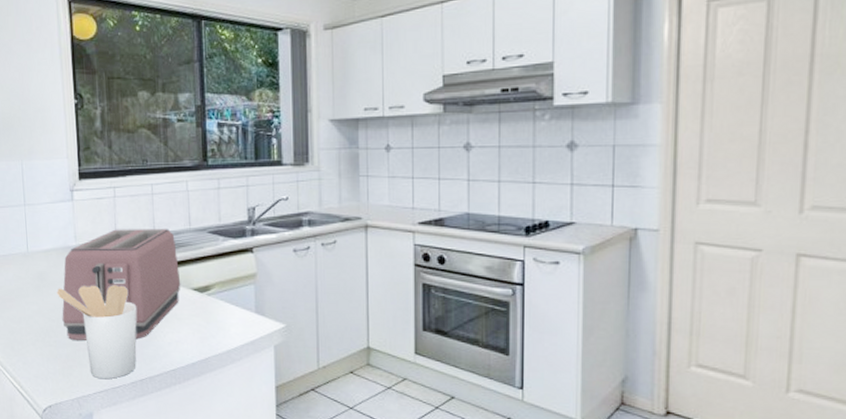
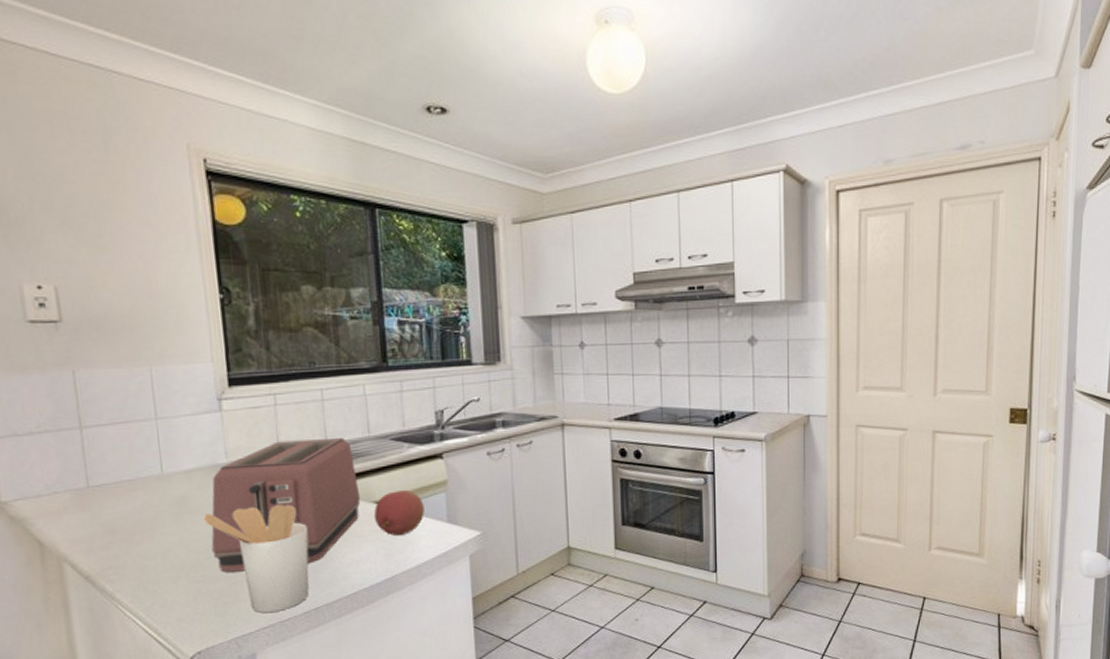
fruit: none [192,279,235,321] -> present [374,489,425,536]

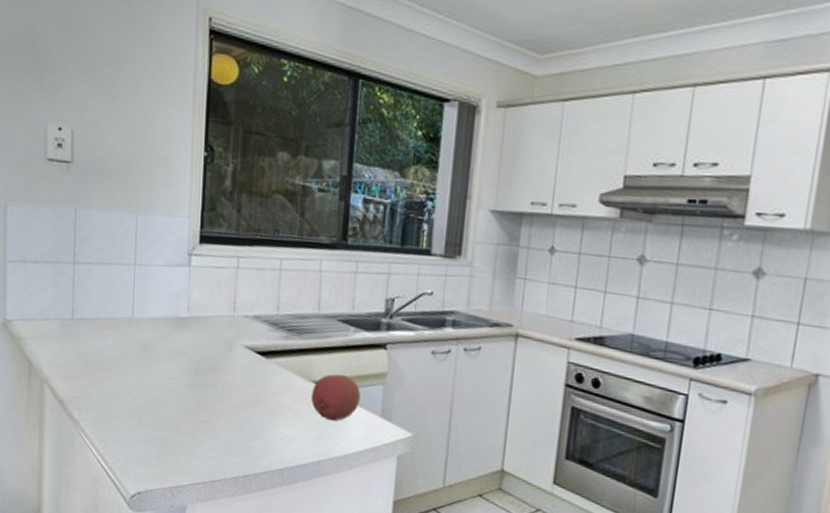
utensil holder: present [203,504,309,614] -> none [160,362,249,471]
toaster: present [211,438,361,572] -> none [163,304,302,431]

